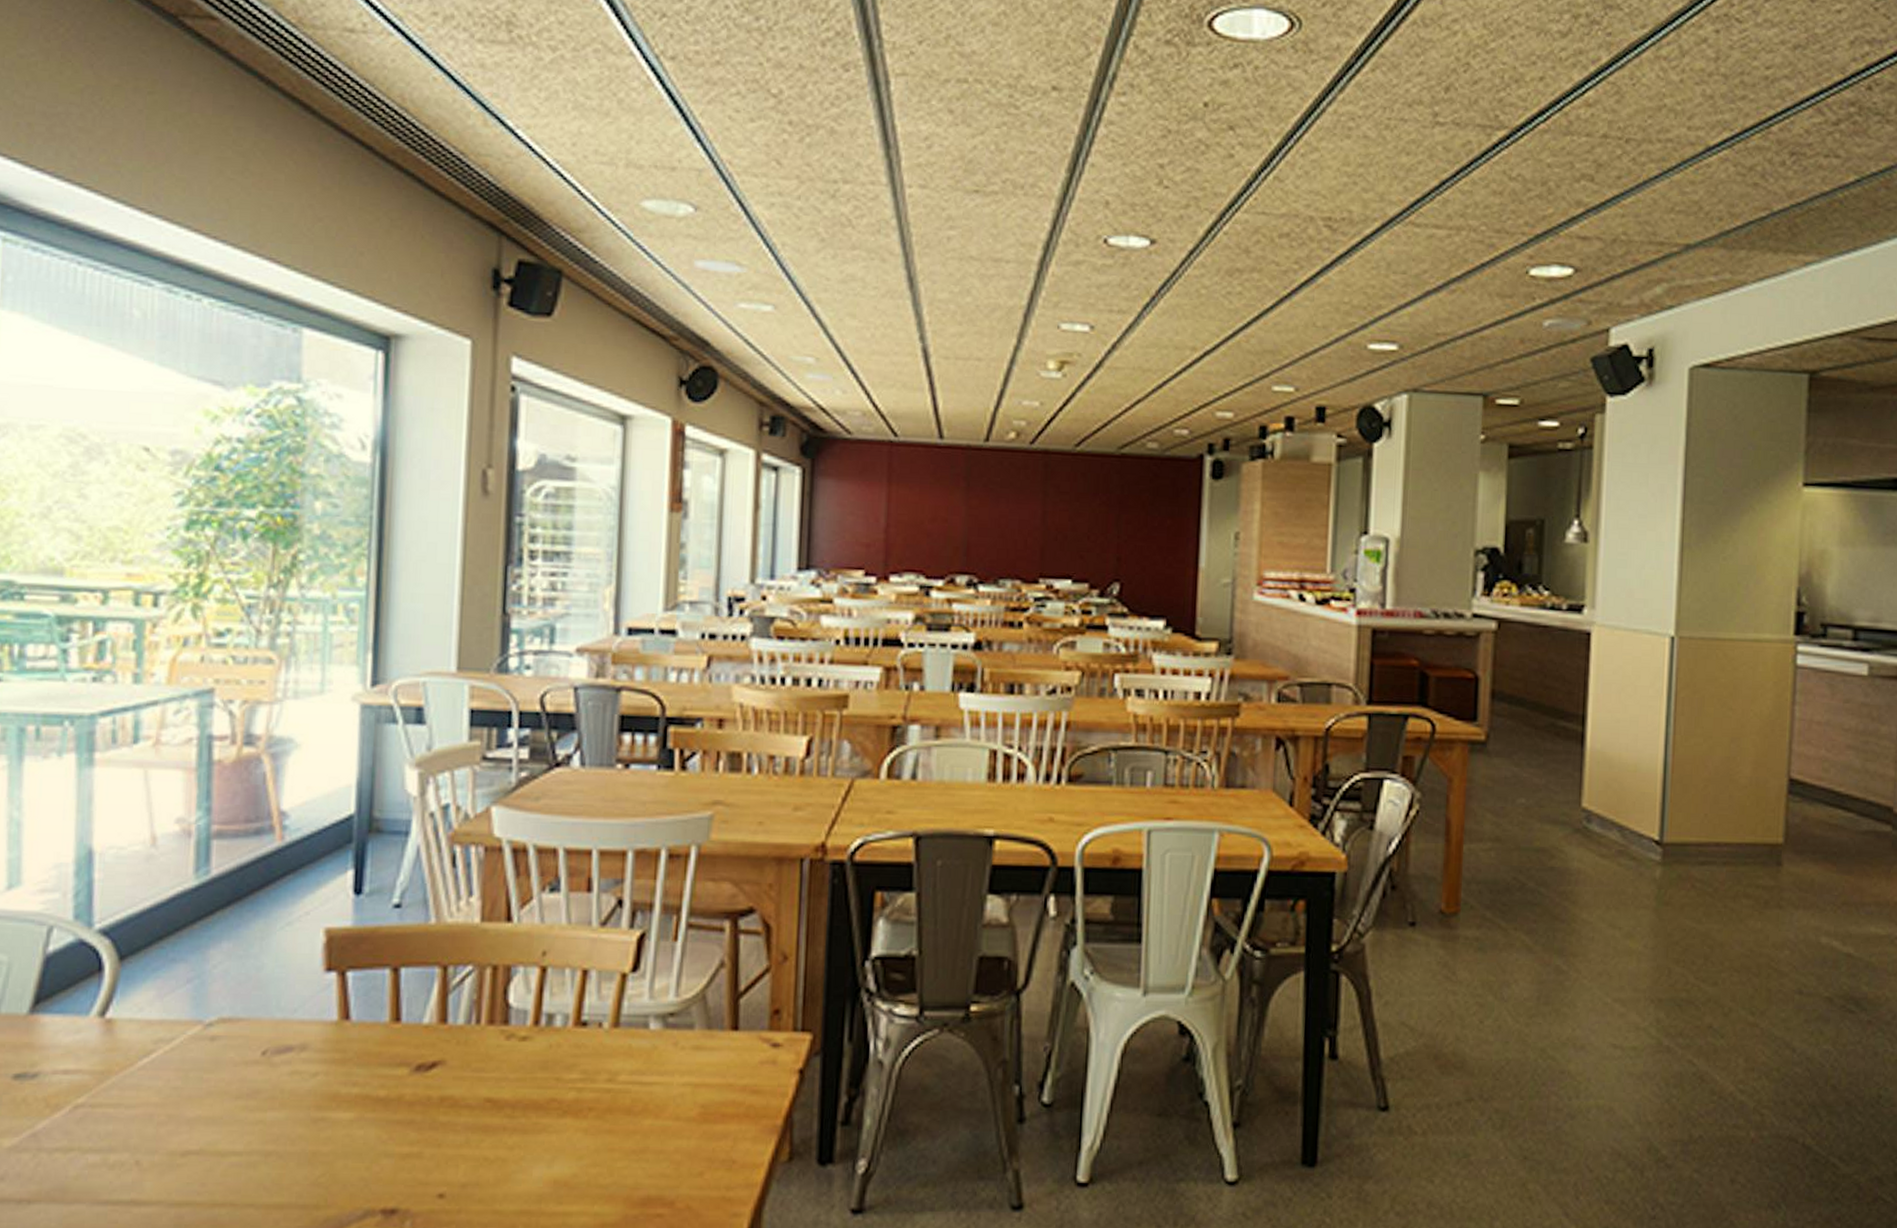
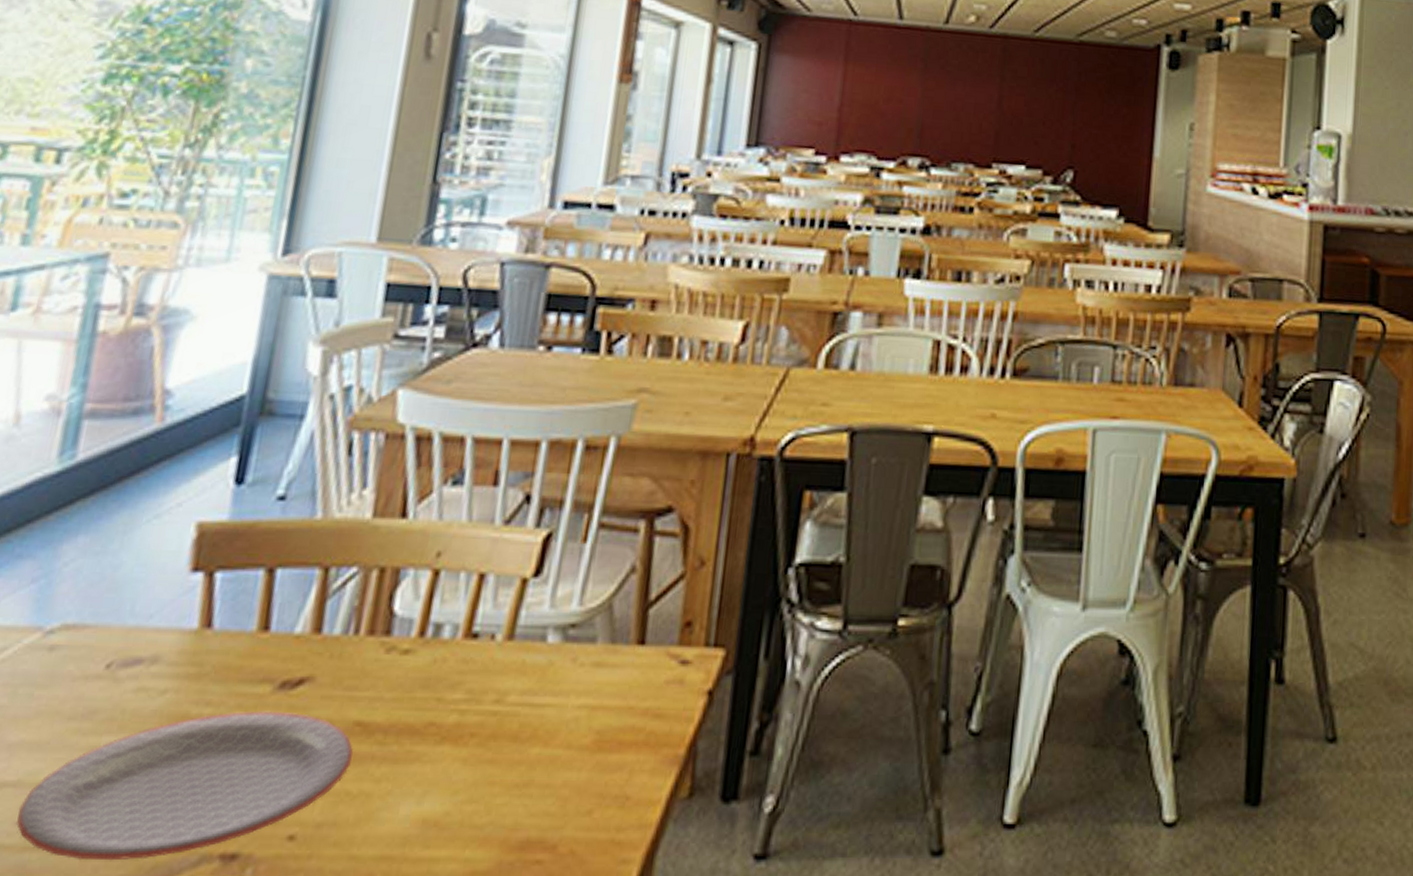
plate: none [204,1090,486,1215] -> present [16,711,353,861]

